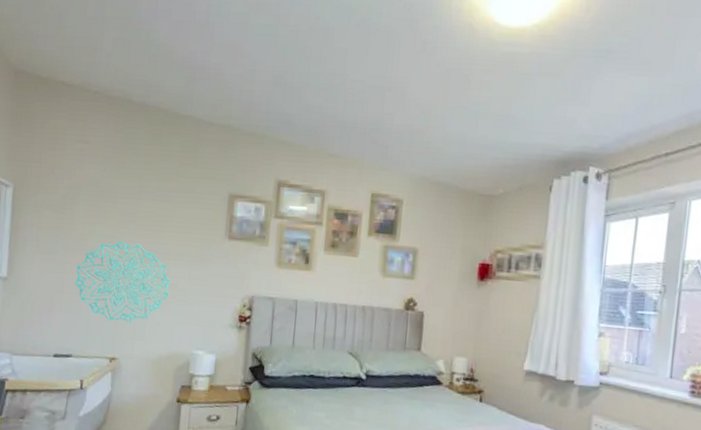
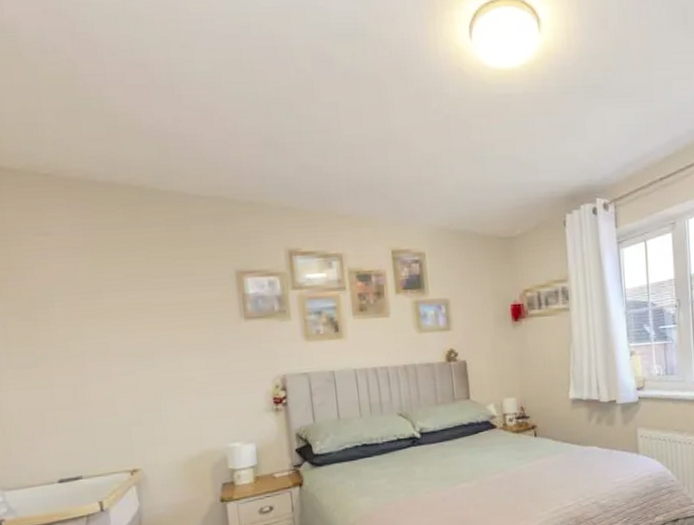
wall decoration: present [75,241,170,322] -> none [65,340,188,430]

